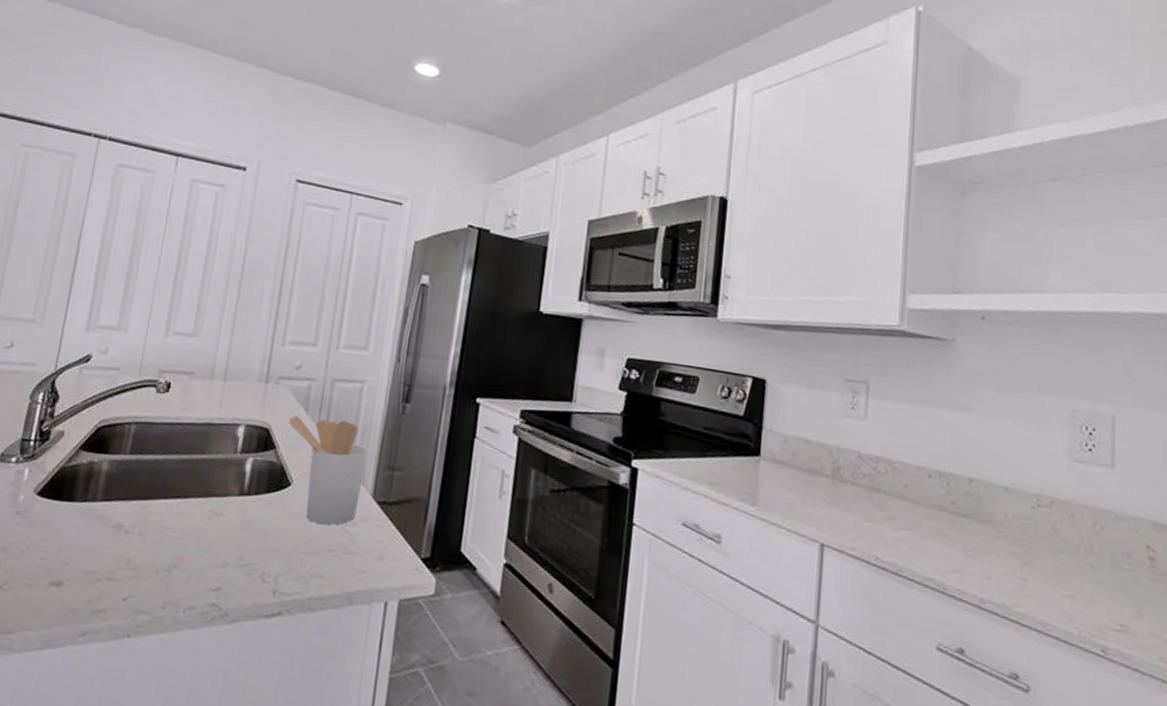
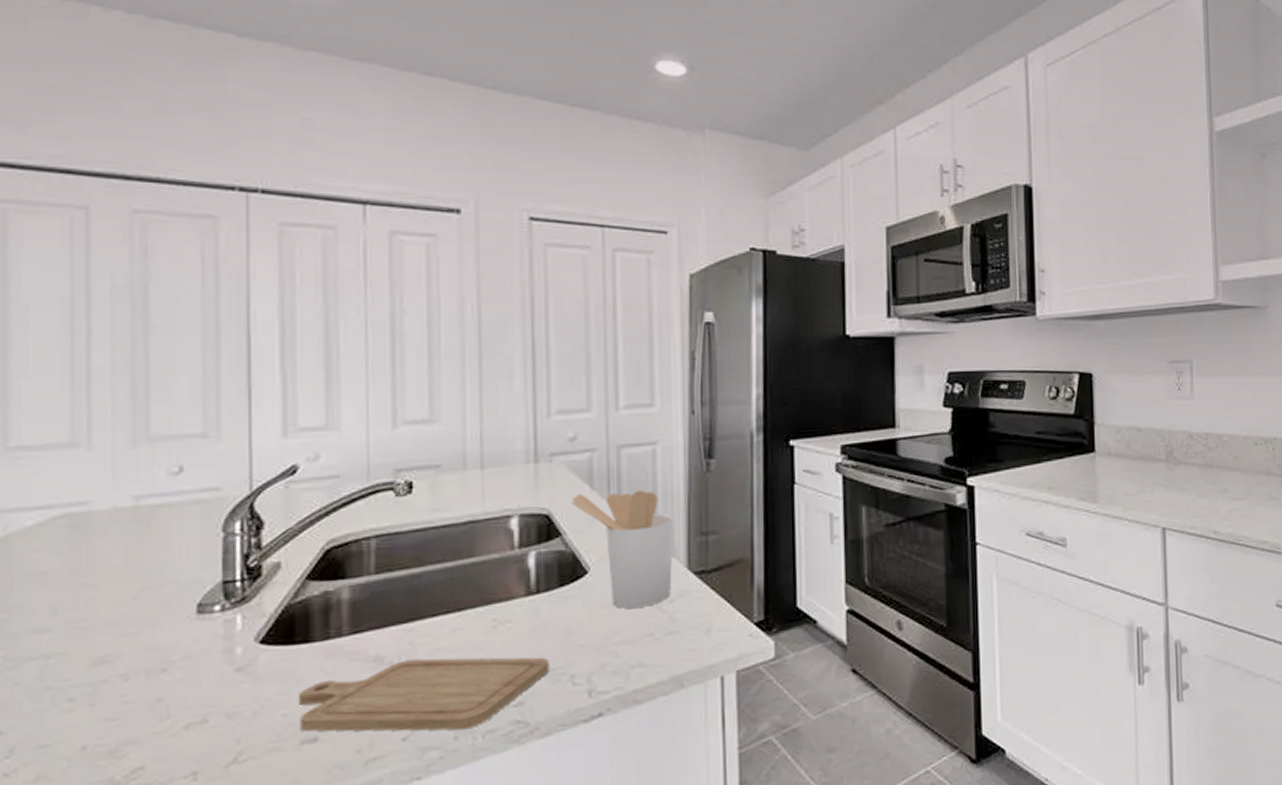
chopping board: none [51,531,247,602] -> present [297,657,550,732]

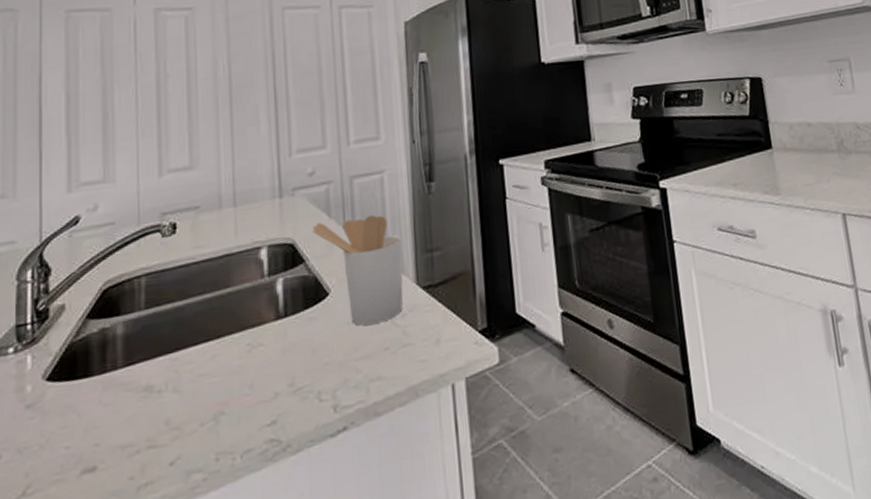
chopping board: present [297,657,550,732] -> none [79,376,299,462]

